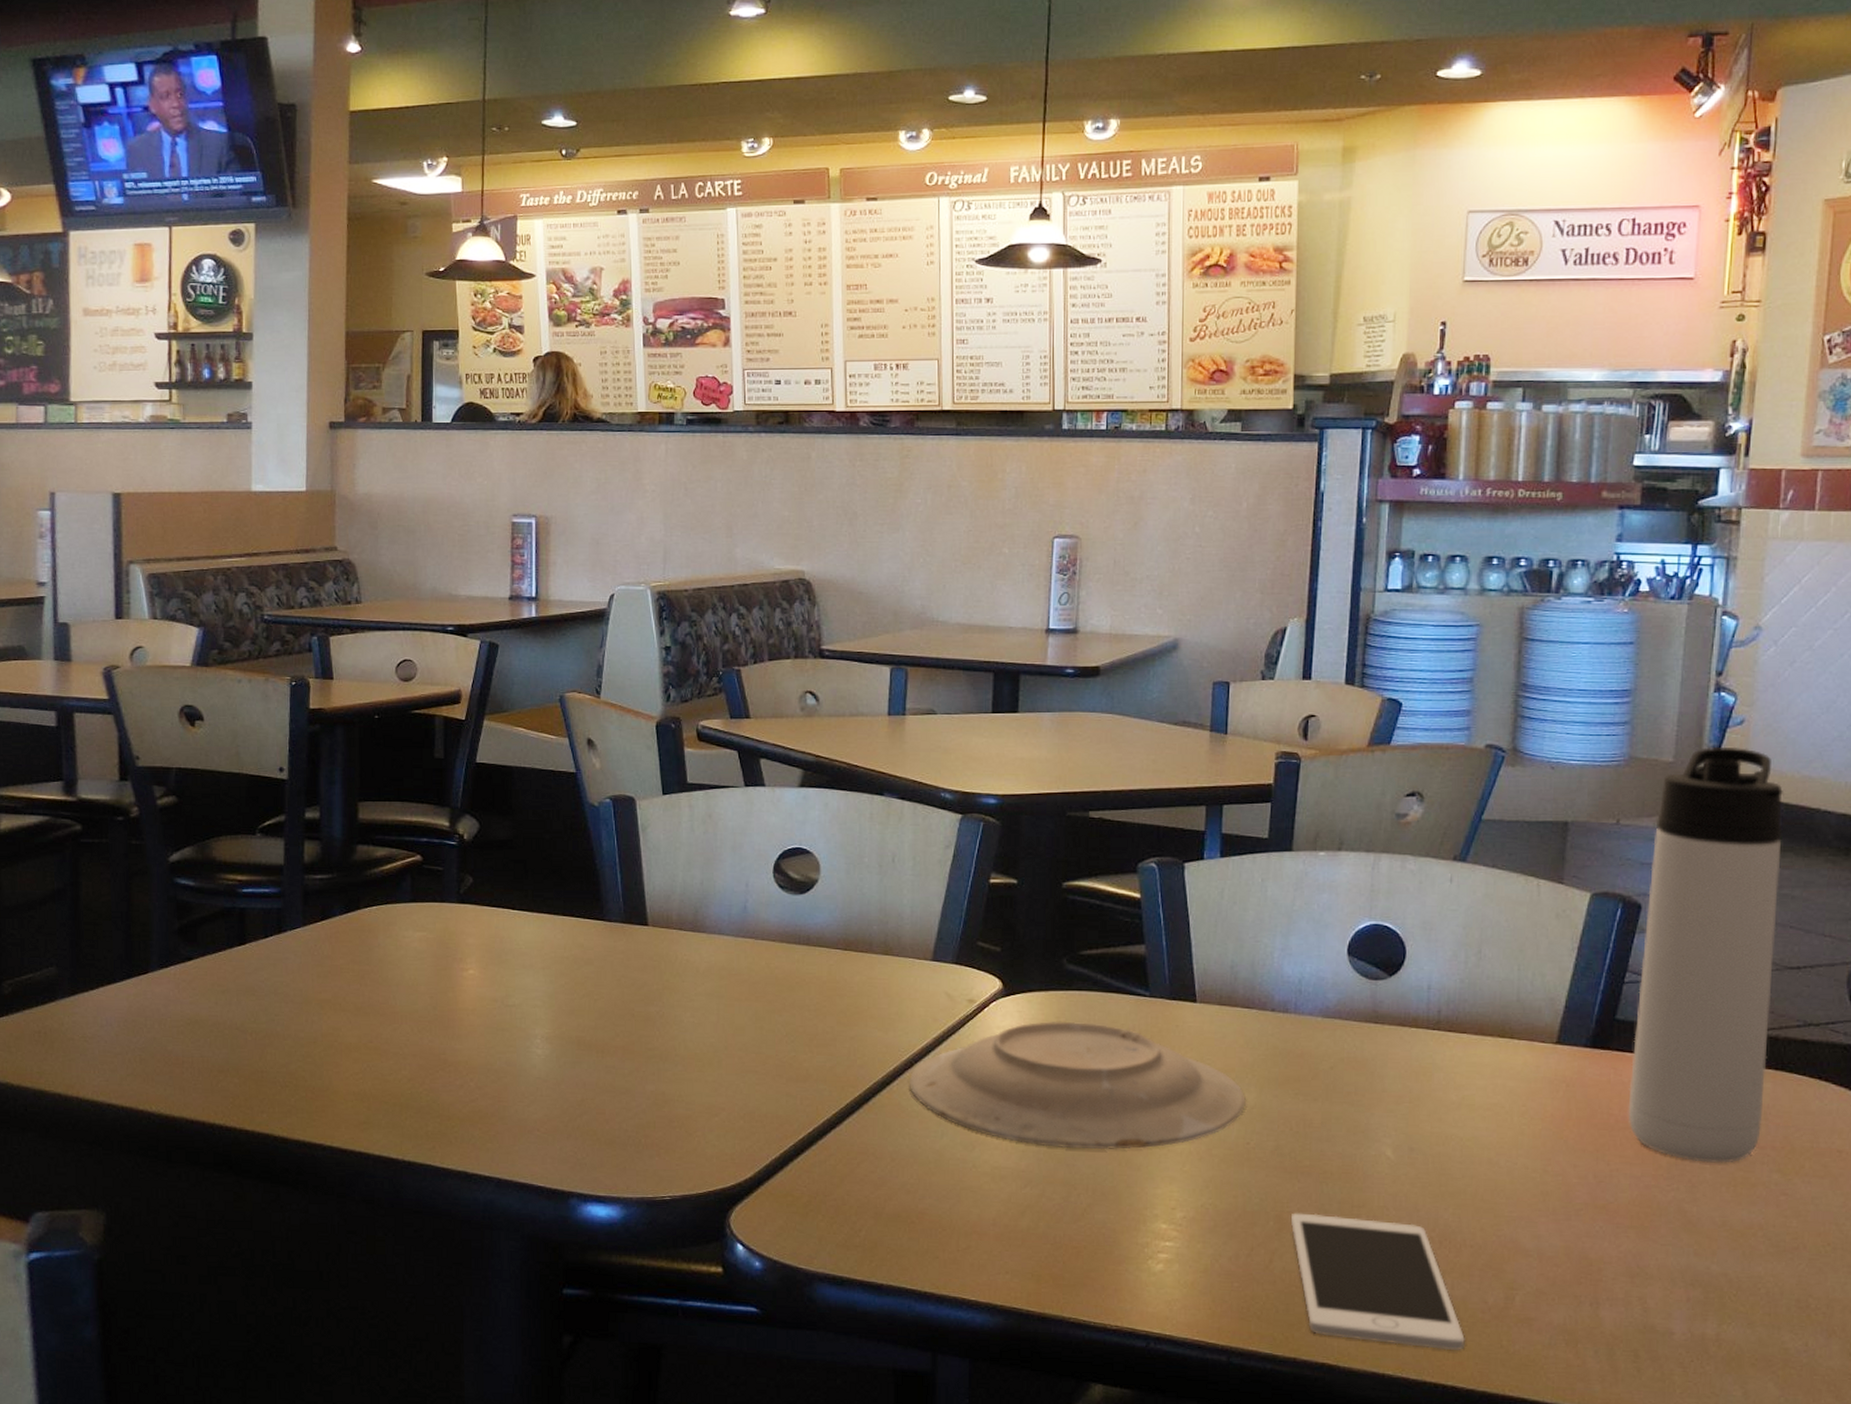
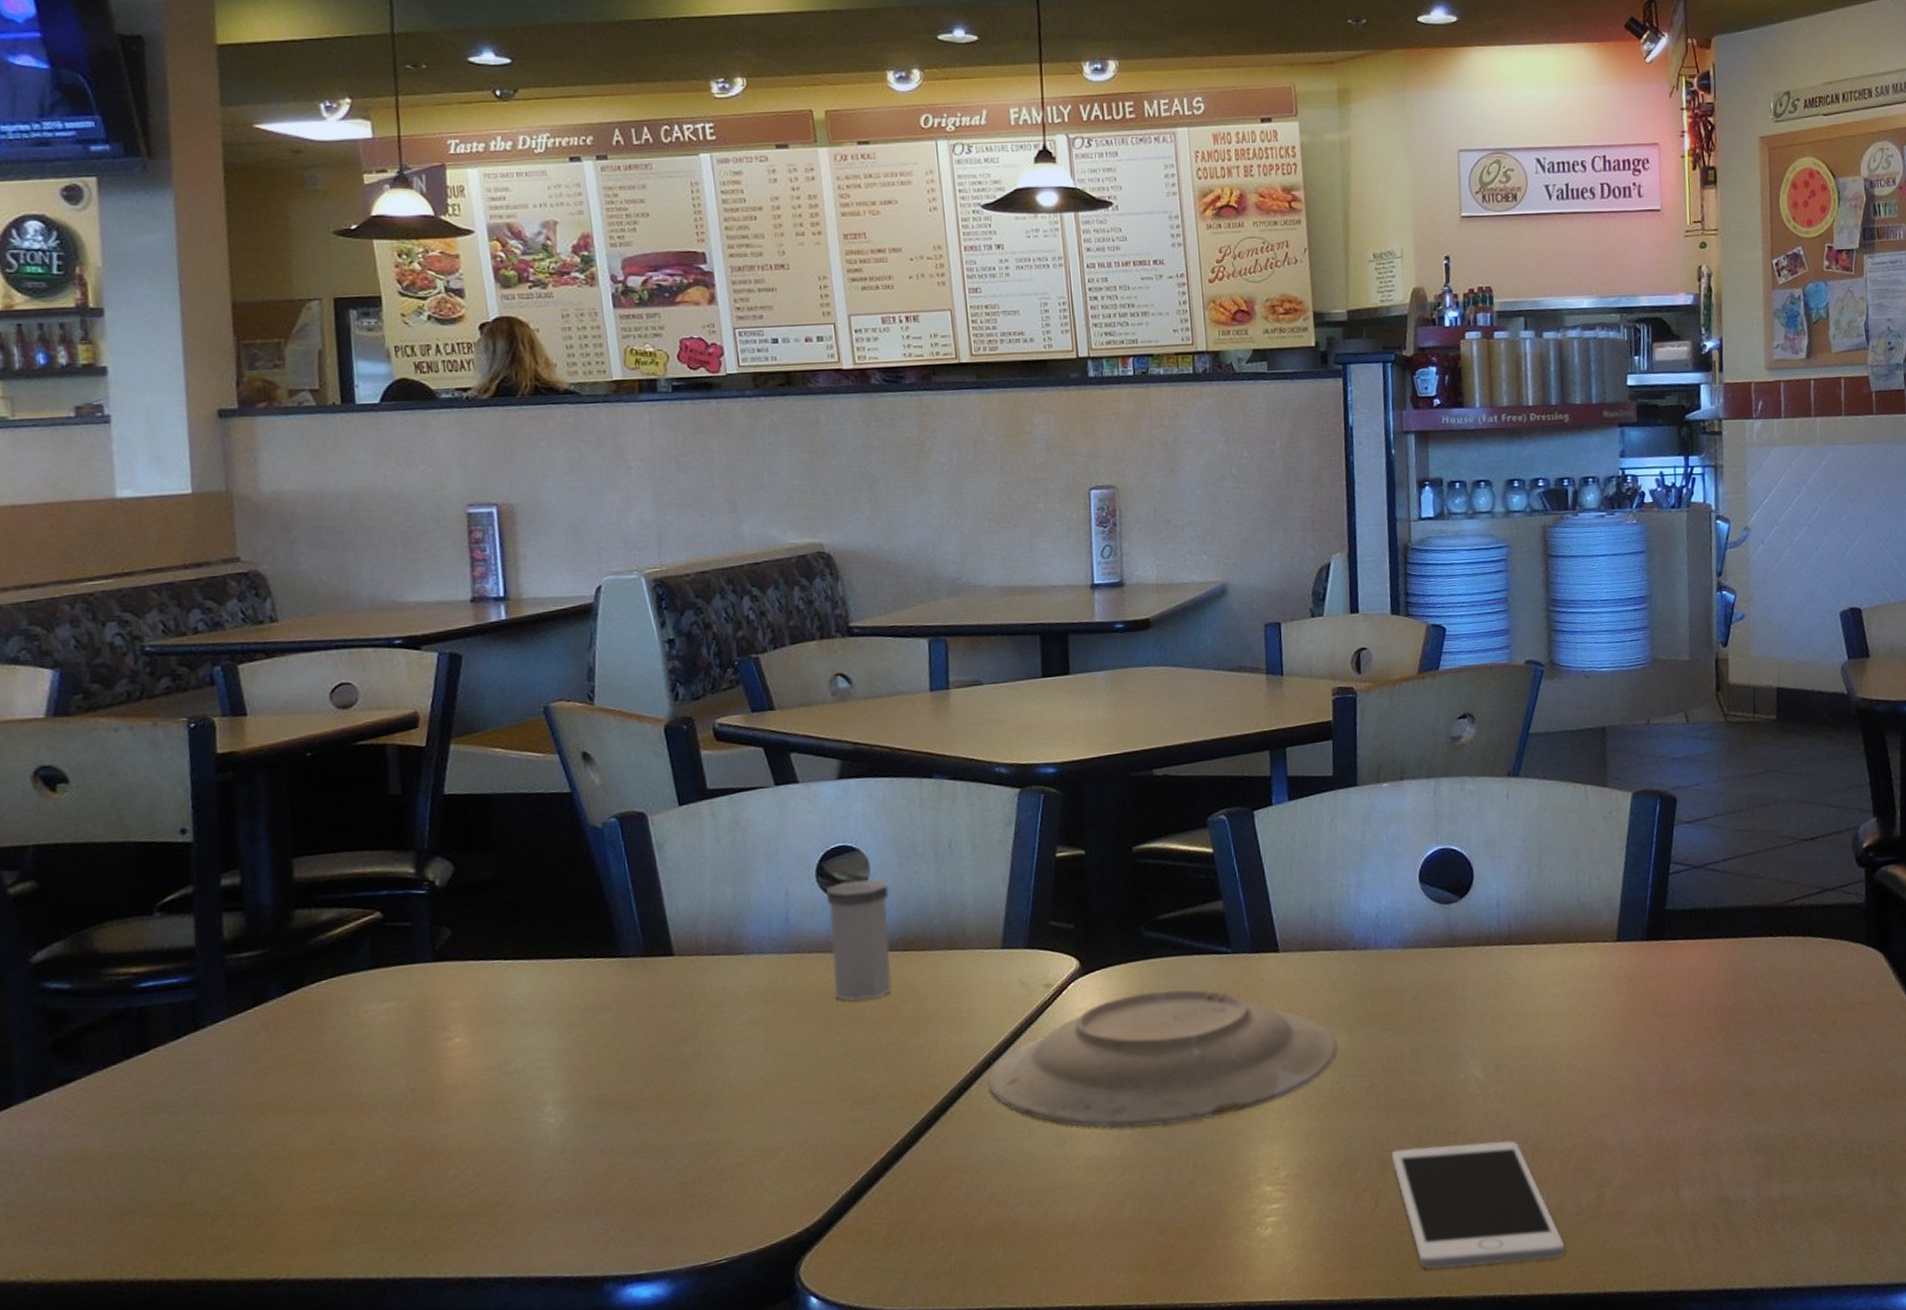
salt shaker: none [780,880,835,988] -> present [826,879,892,1001]
thermos bottle: present [1628,746,1783,1163] -> none [1680,640,1798,1034]

